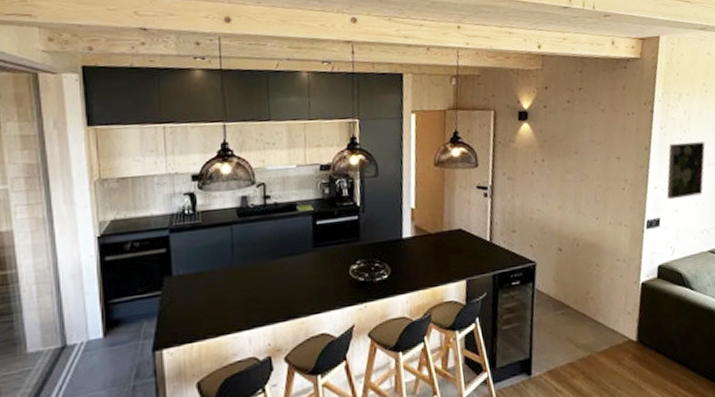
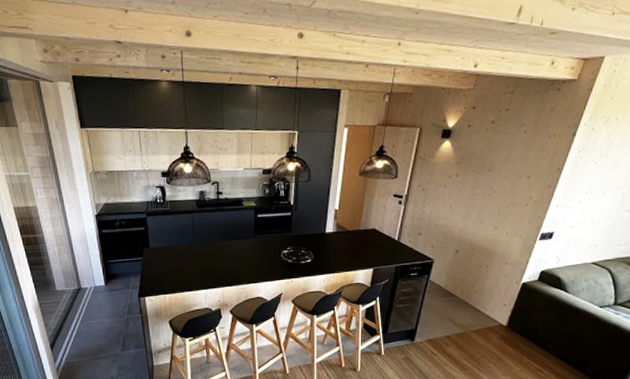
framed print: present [666,141,705,200] -> none [566,166,619,217]

